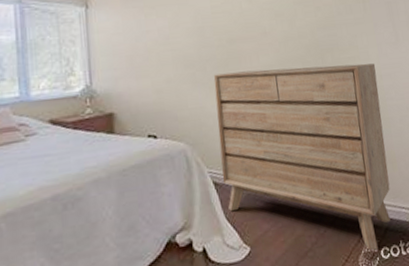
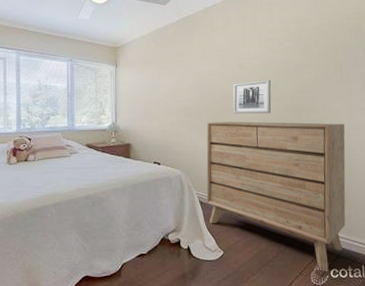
wall art: none [242,15,291,61] -> present [233,80,272,114]

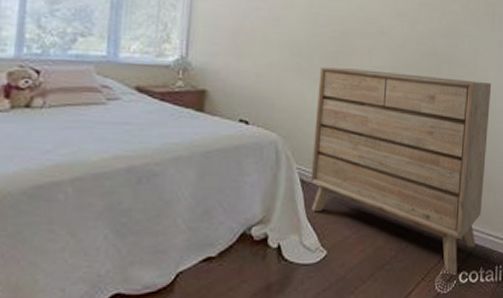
wall art: present [233,80,272,114] -> none [357,15,409,62]

